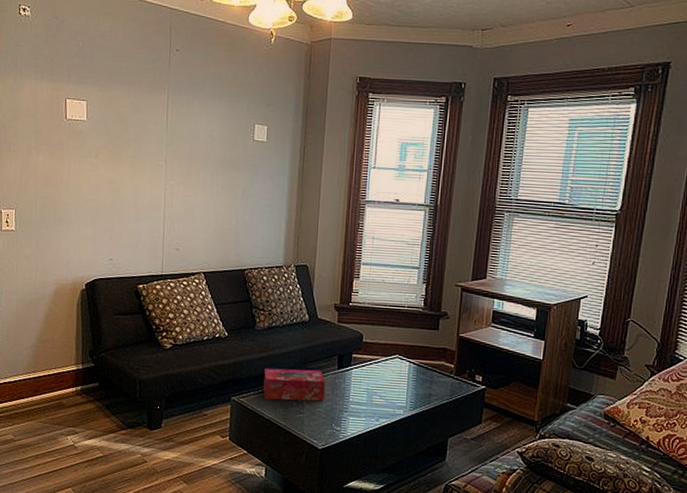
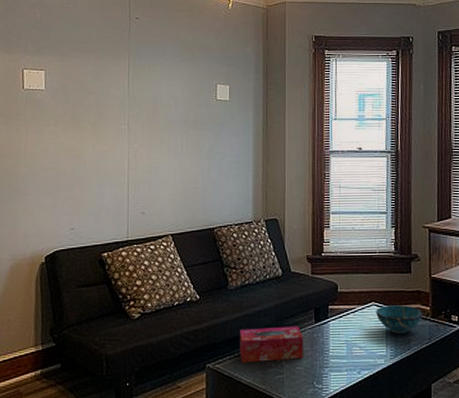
decorative bowl: none [399,358,447,387] -> present [376,304,423,333]

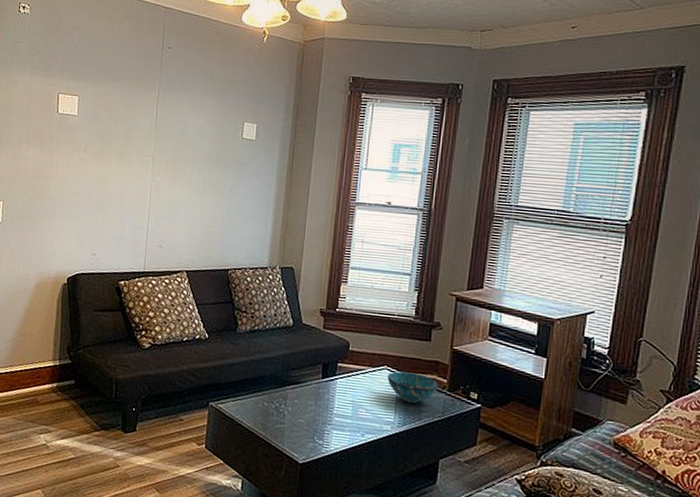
tissue box: present [240,326,304,363] -> none [243,373,309,412]

